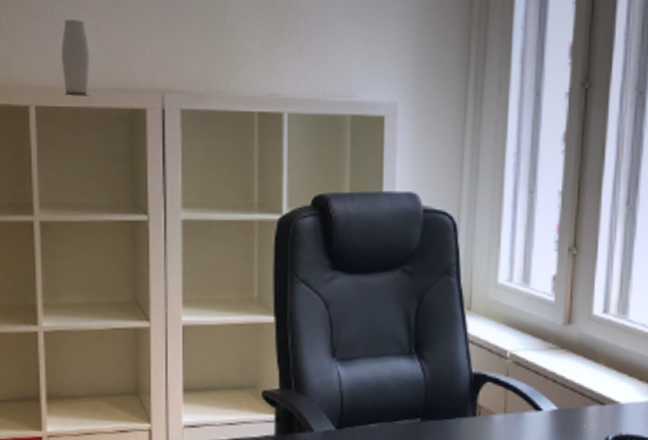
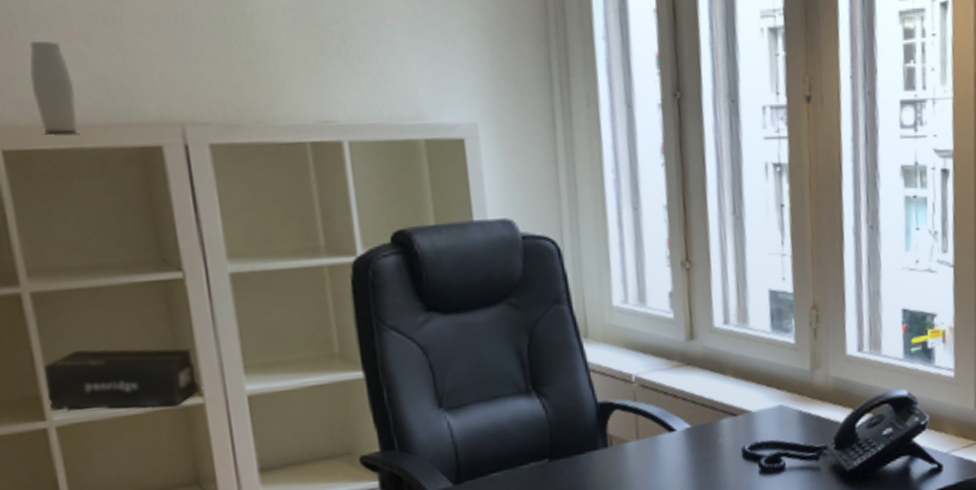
box: none [42,271,149,328] -> present [44,348,201,410]

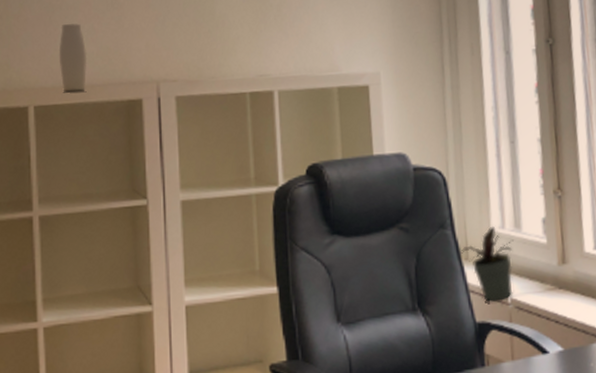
box: present [44,348,201,410] -> none [41,262,152,315]
potted plant: none [579,300,638,381] -> present [460,226,514,302]

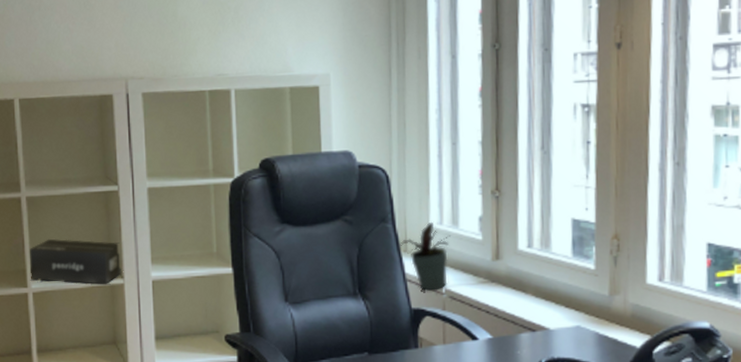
box: none [41,262,152,315] -> present [30,238,123,285]
vase: present [59,23,87,94] -> none [39,23,64,88]

